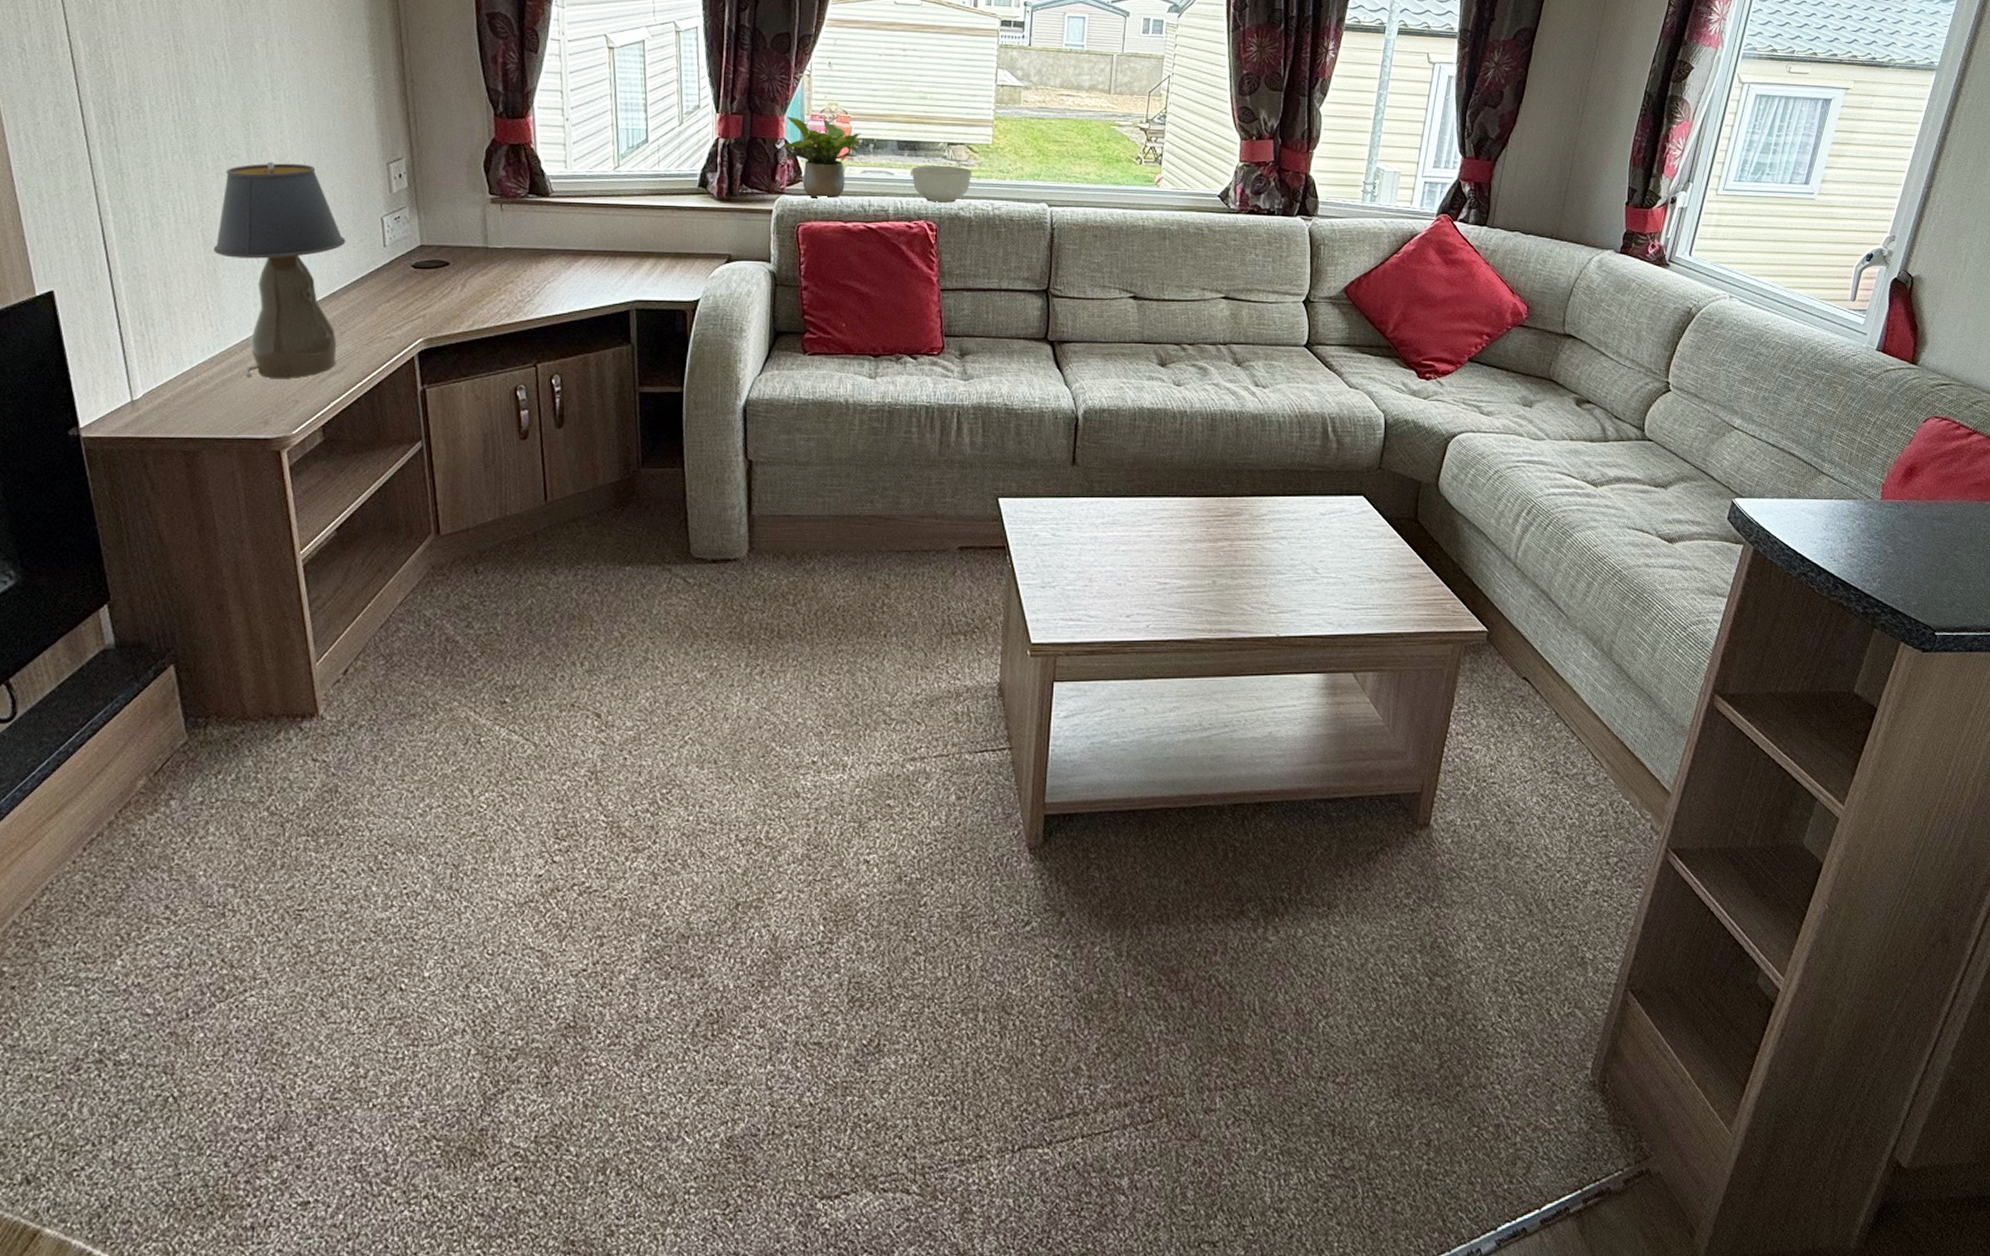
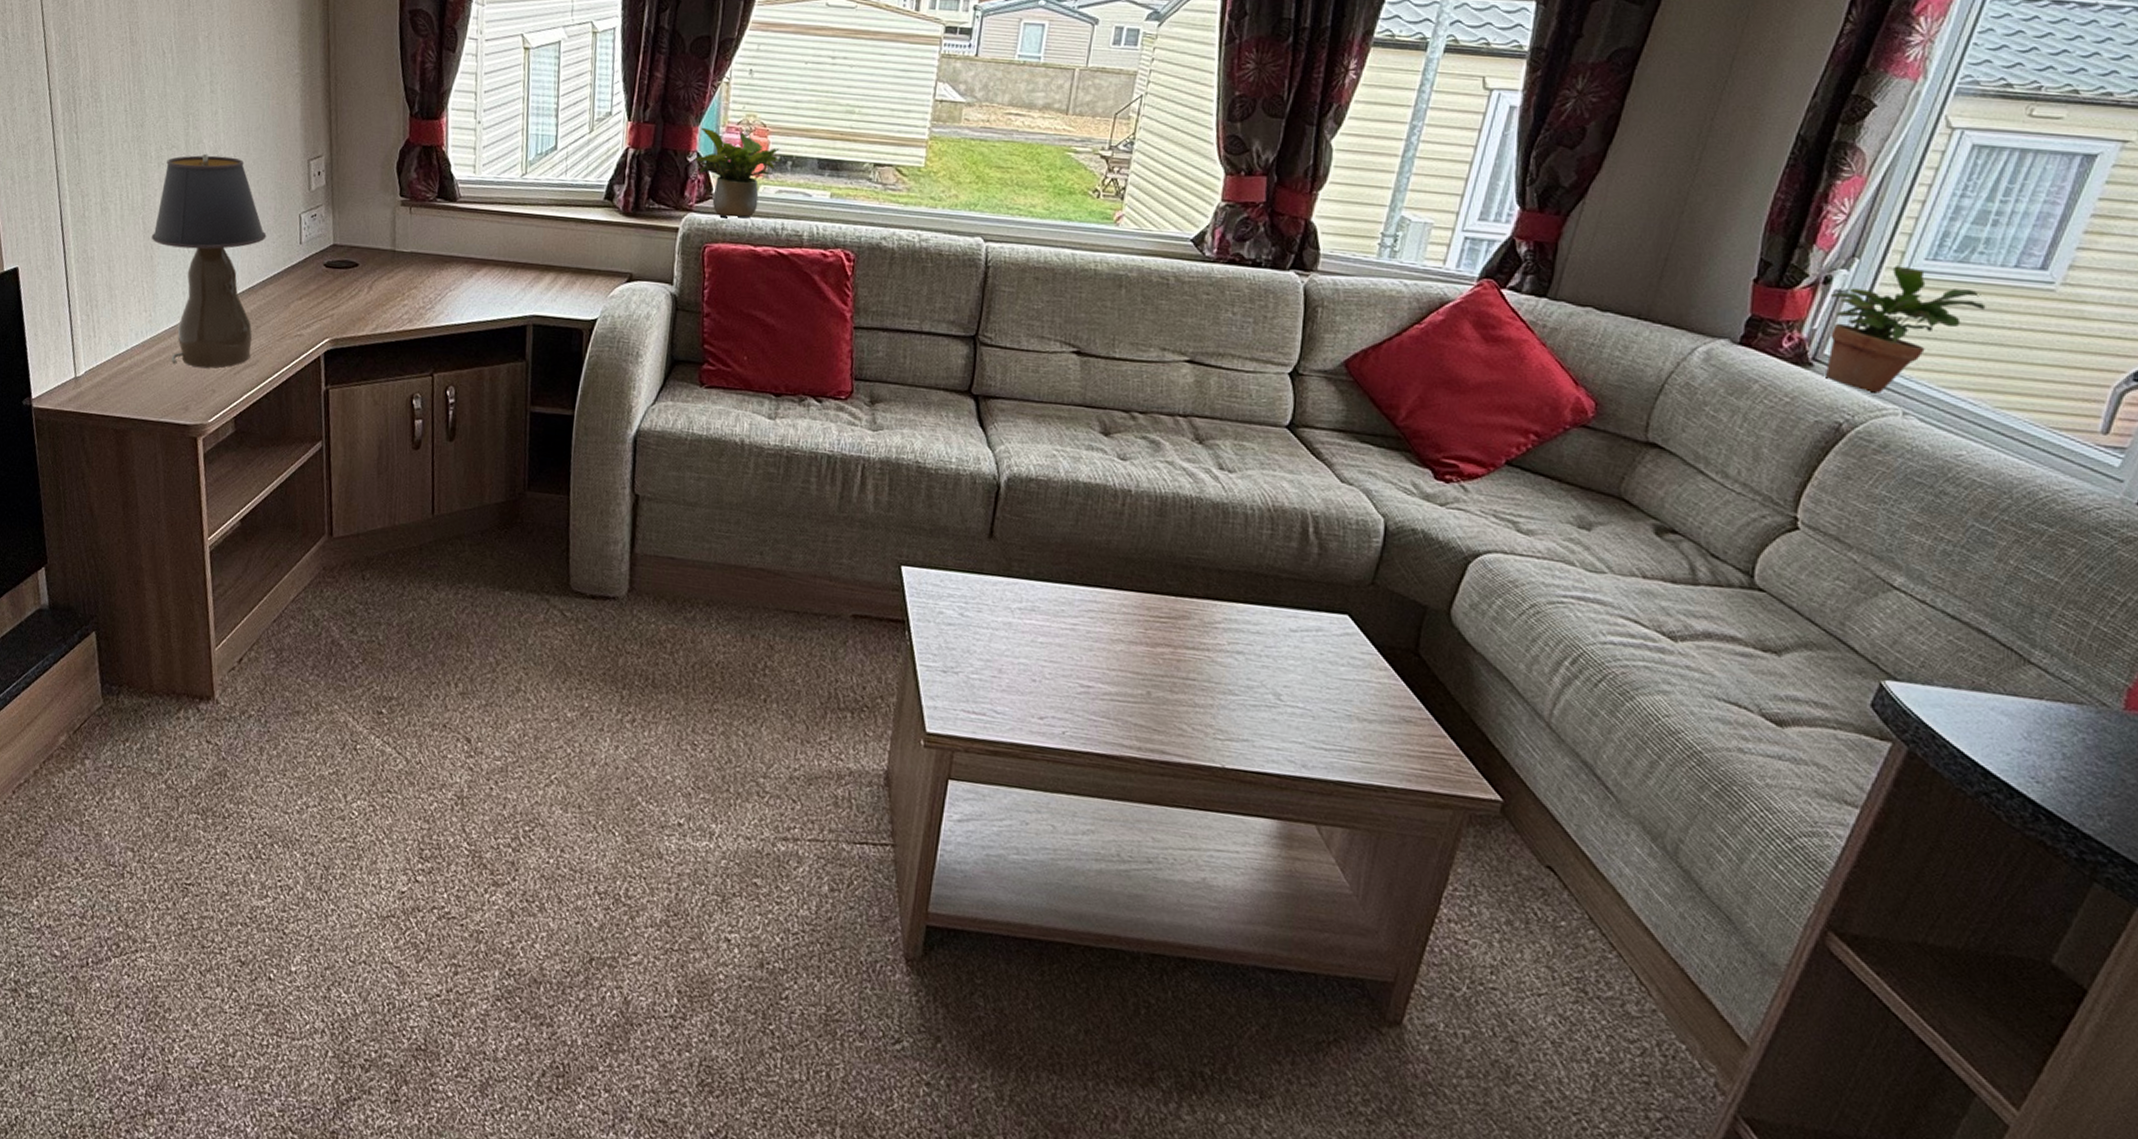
bowl: present [911,165,973,204] -> none [831,187,900,232]
potted plant: none [1676,187,1774,283] -> present [1826,266,1986,394]

